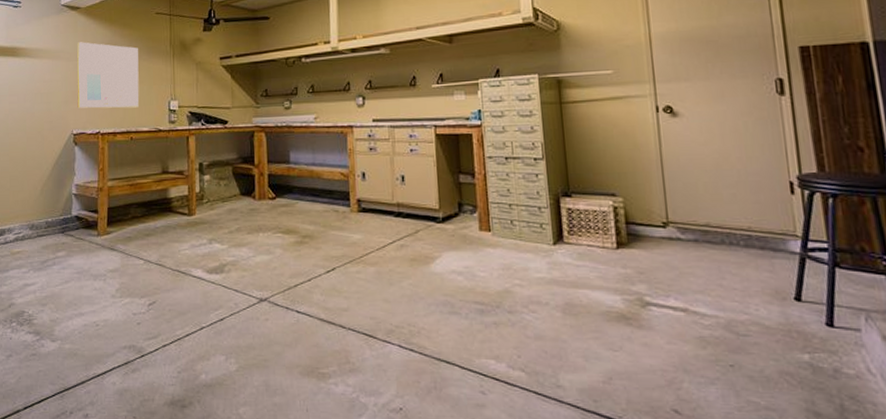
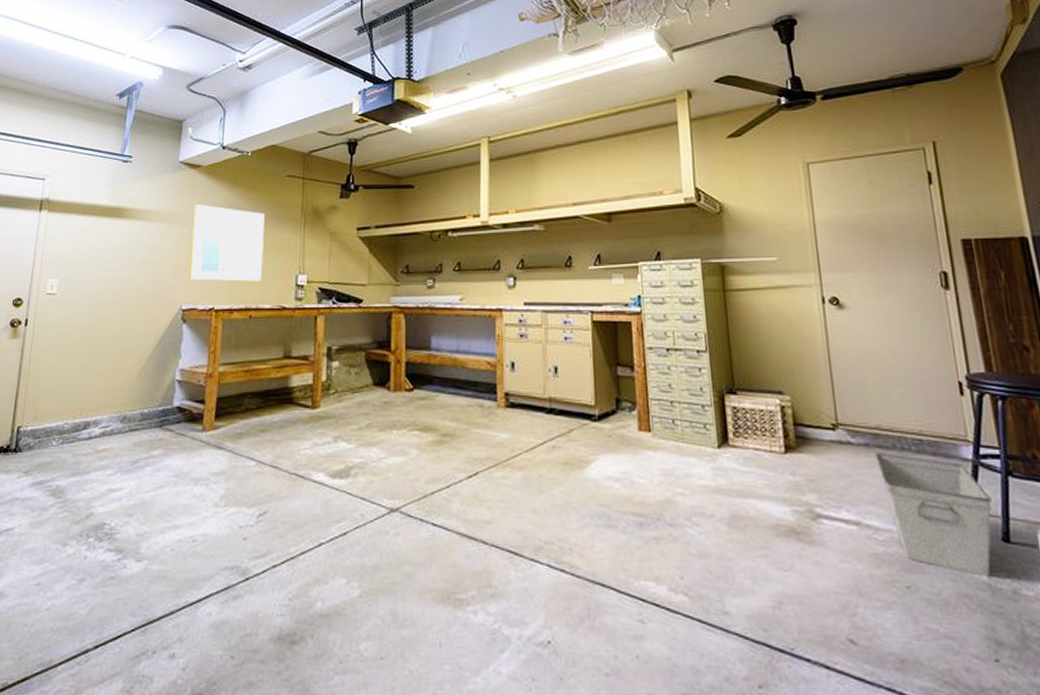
storage bin: none [703,247,818,357] -> present [874,453,993,577]

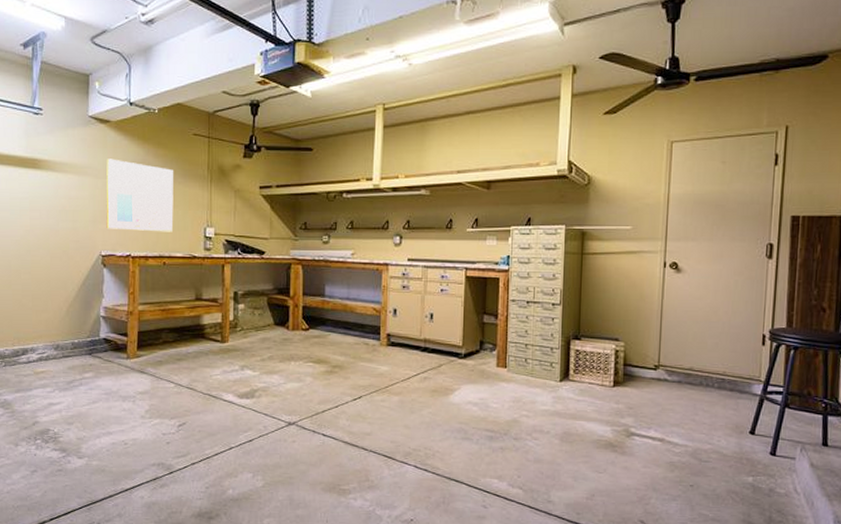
storage bin: present [874,453,993,577] -> none [684,388,768,479]

